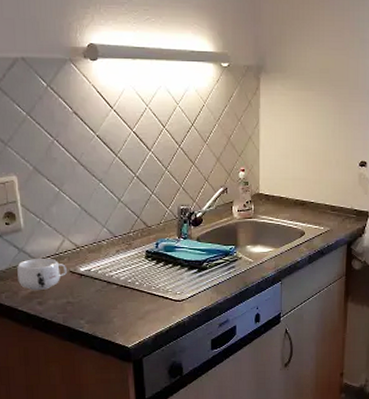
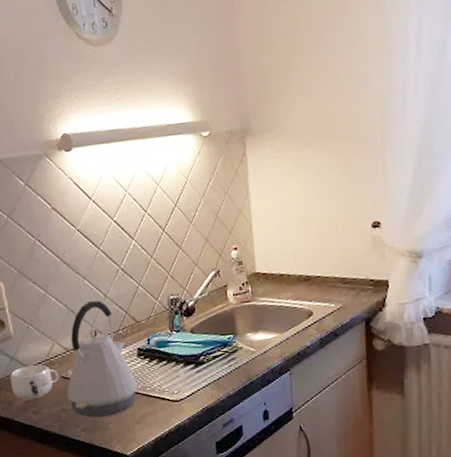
kettle: none [74,202,143,312] -> present [67,300,138,418]

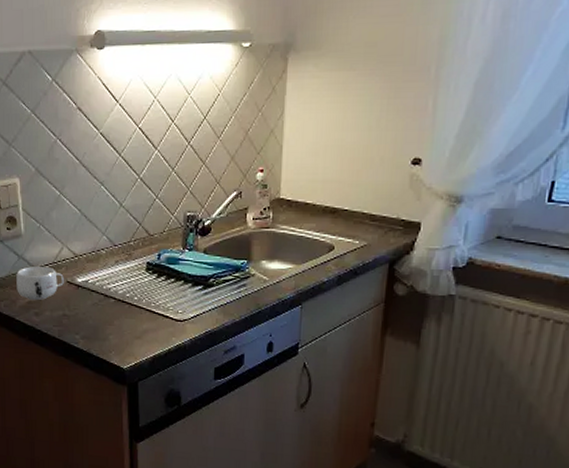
kettle: present [67,300,138,418] -> none [70,207,142,328]

